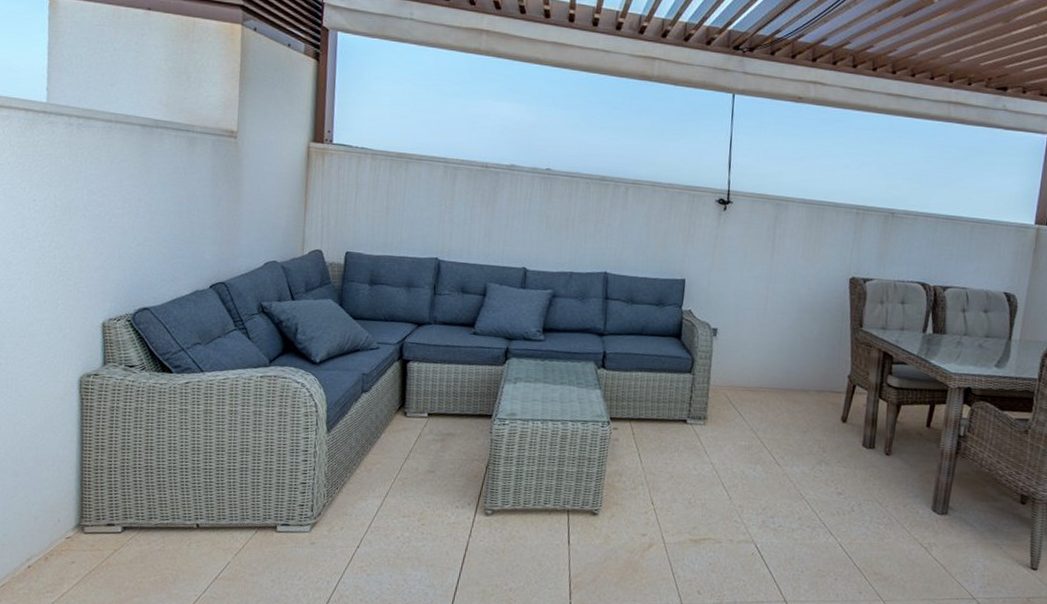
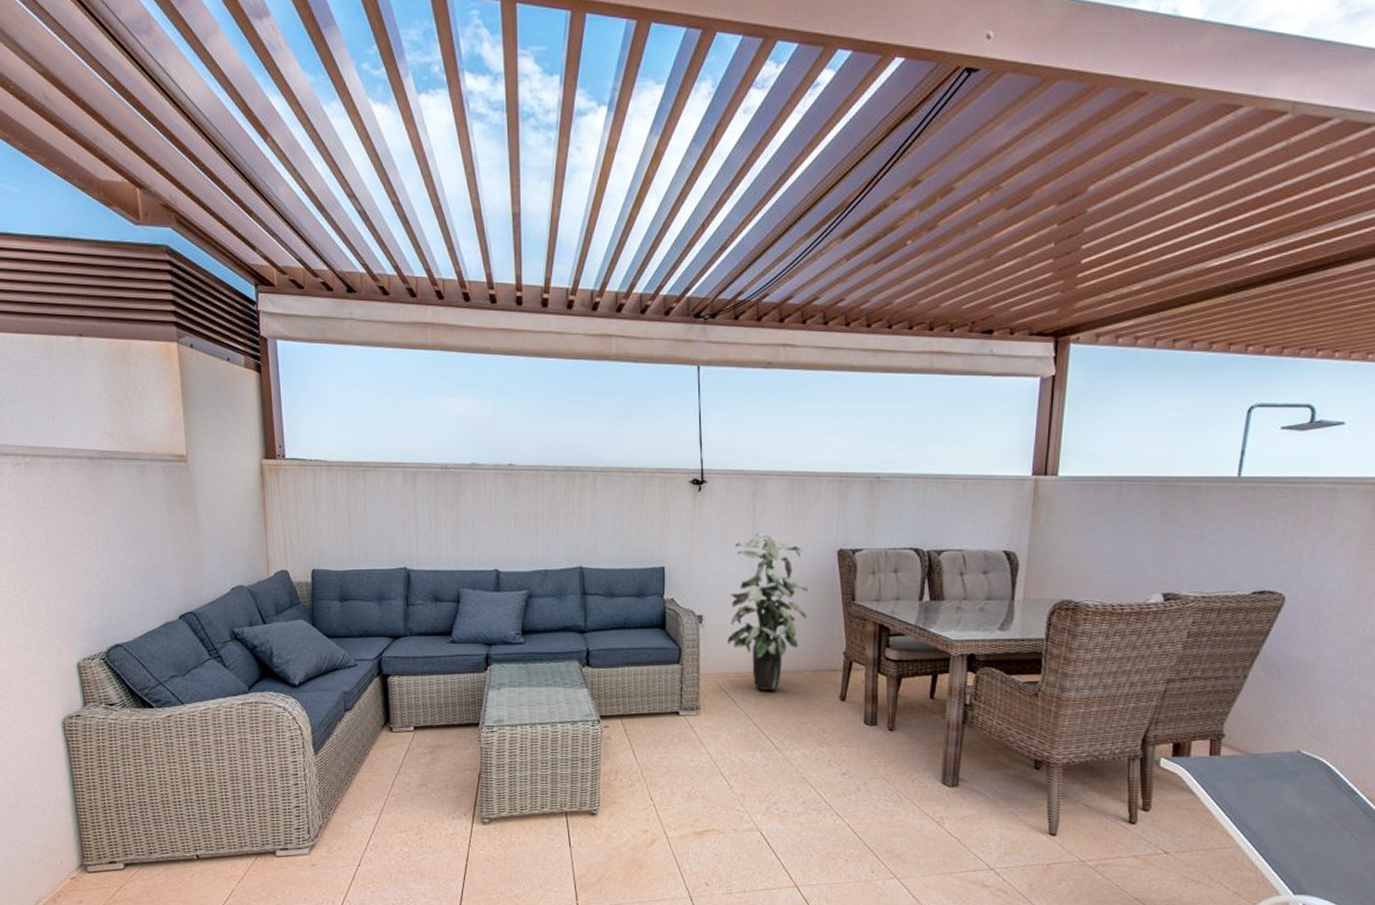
indoor plant: none [738,254,820,408] -> present [727,532,808,692]

